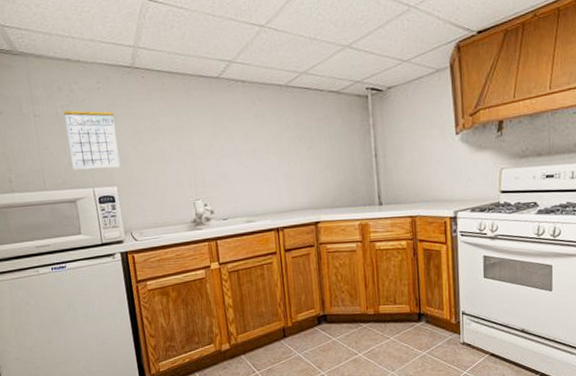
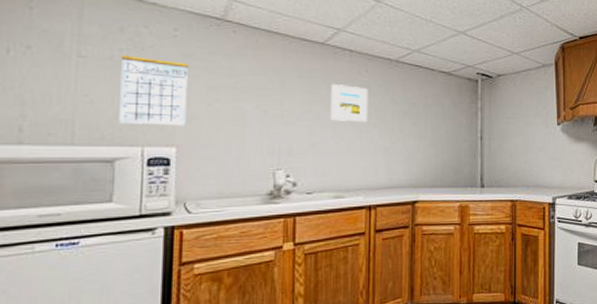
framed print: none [230,115,267,152] -> present [330,83,369,123]

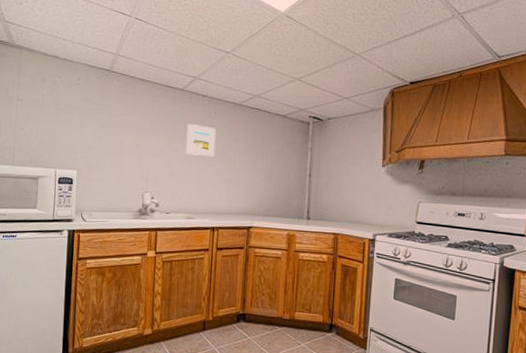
calendar: present [119,46,188,126] -> none [41,92,86,154]

